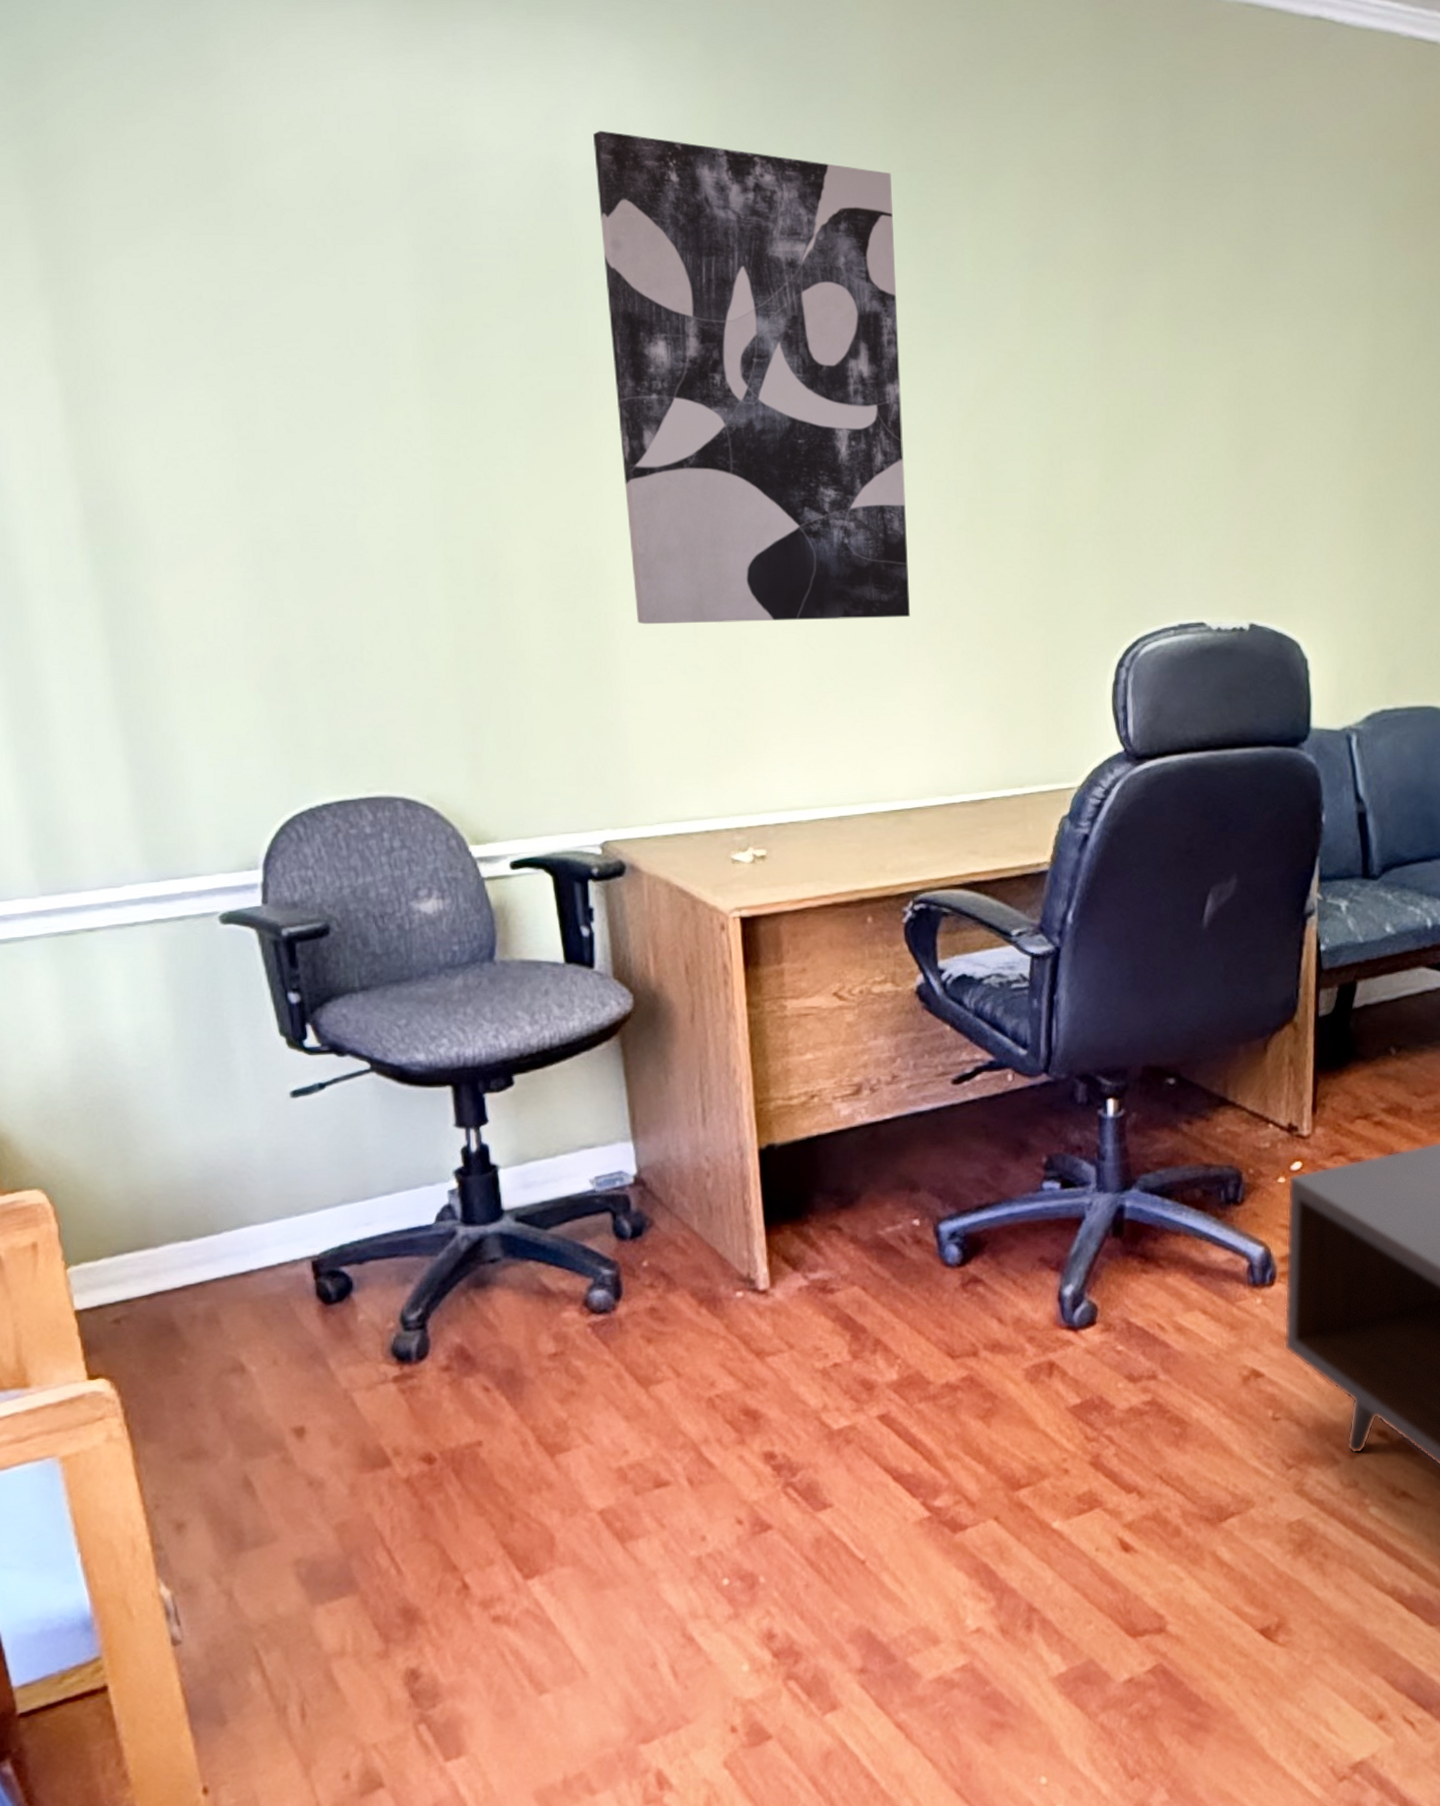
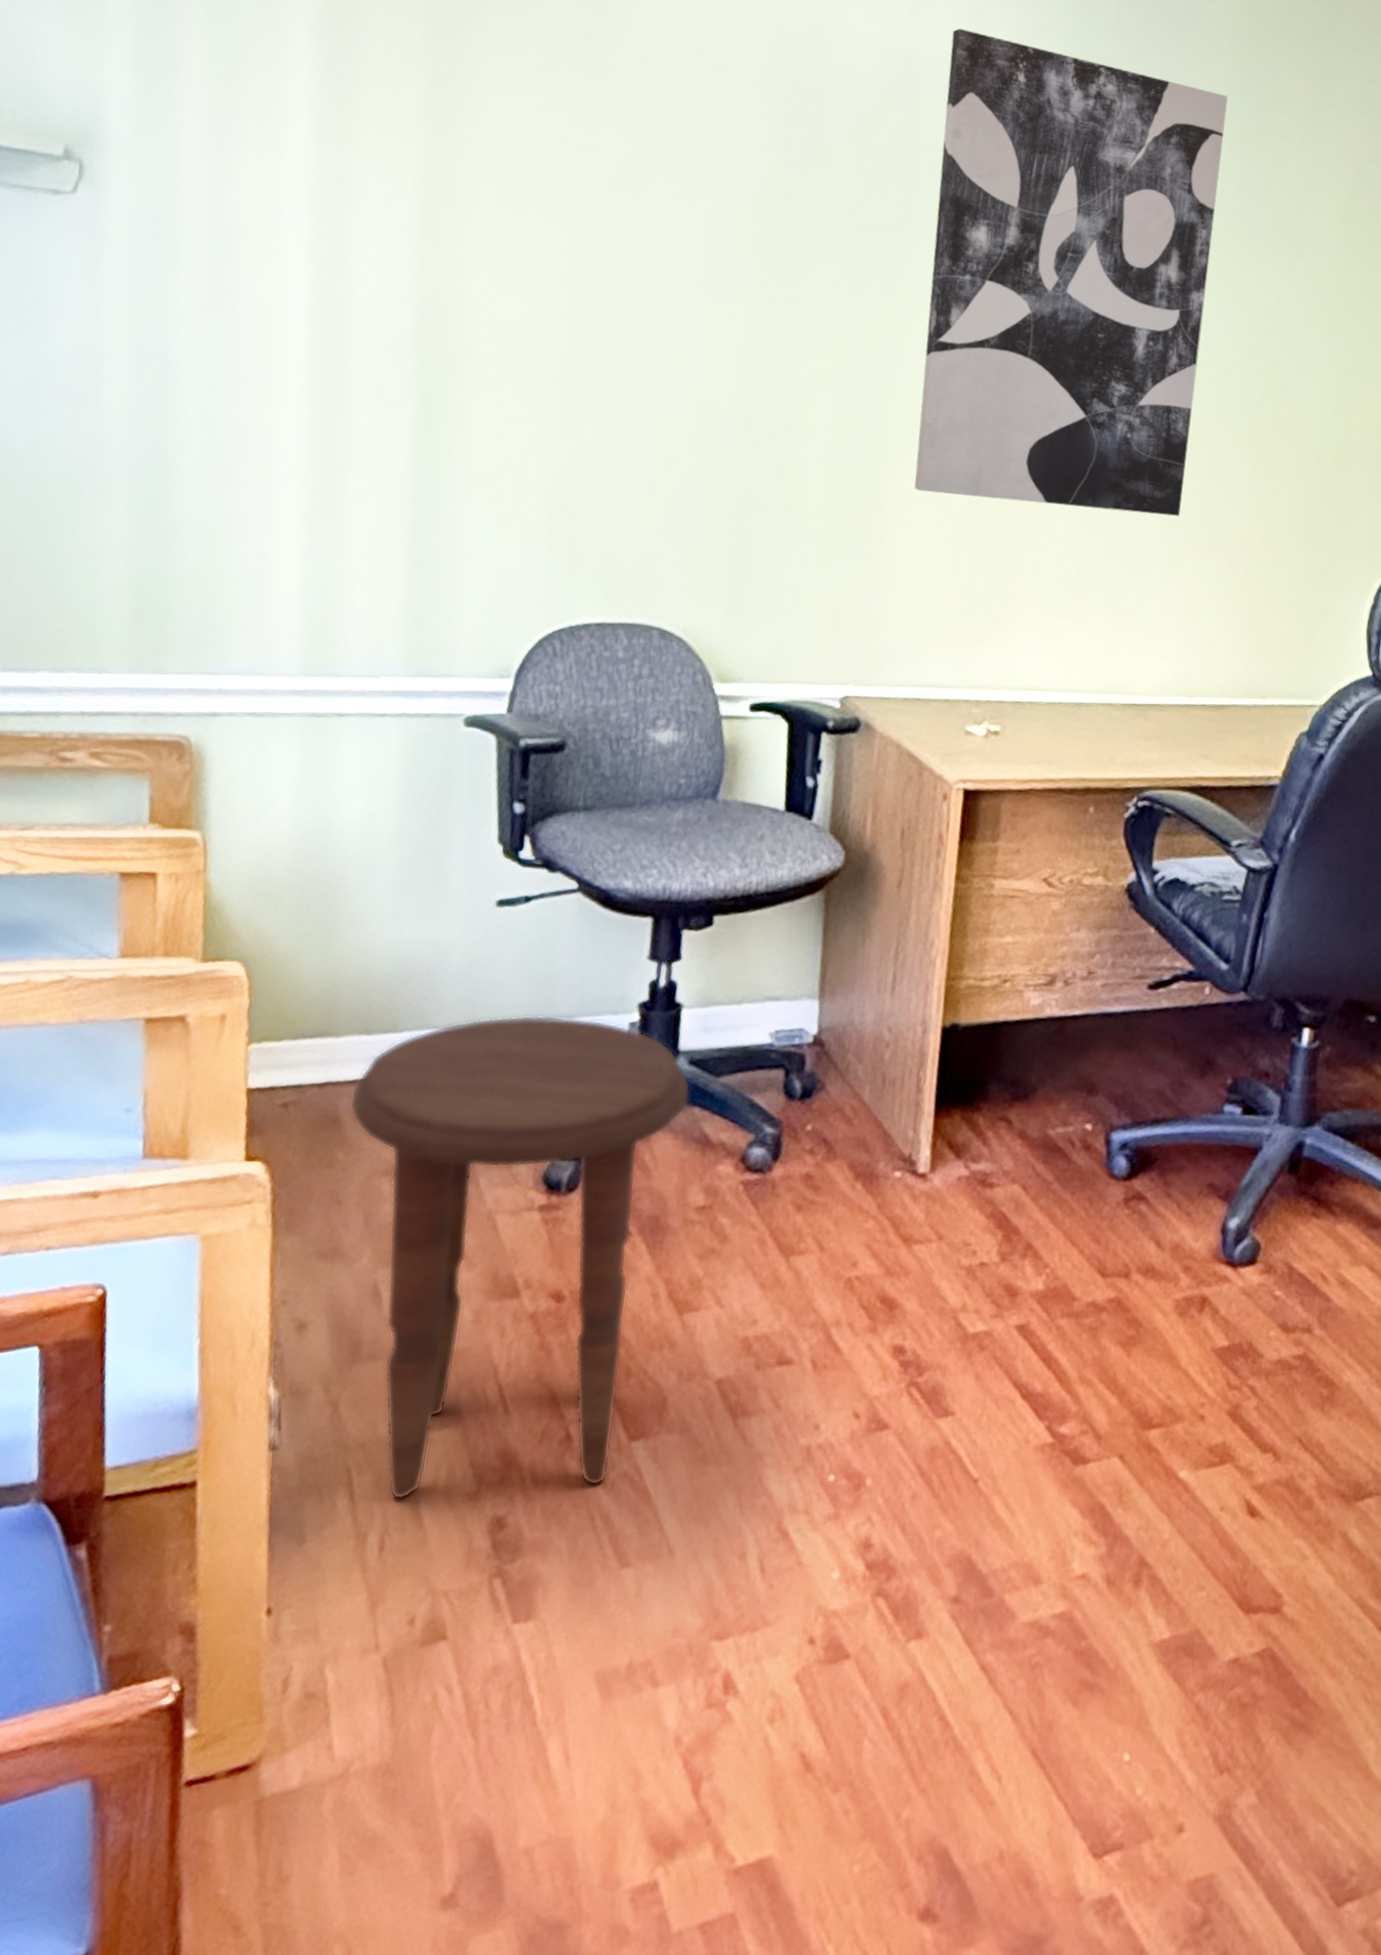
side table: none [182,1192,522,1670] -> present [349,1015,691,1500]

